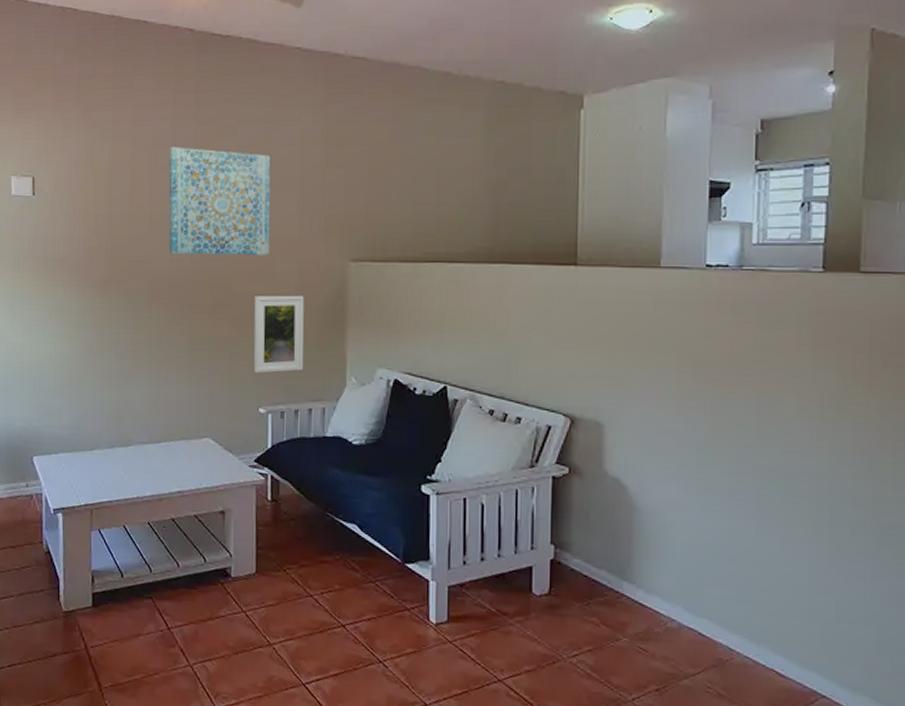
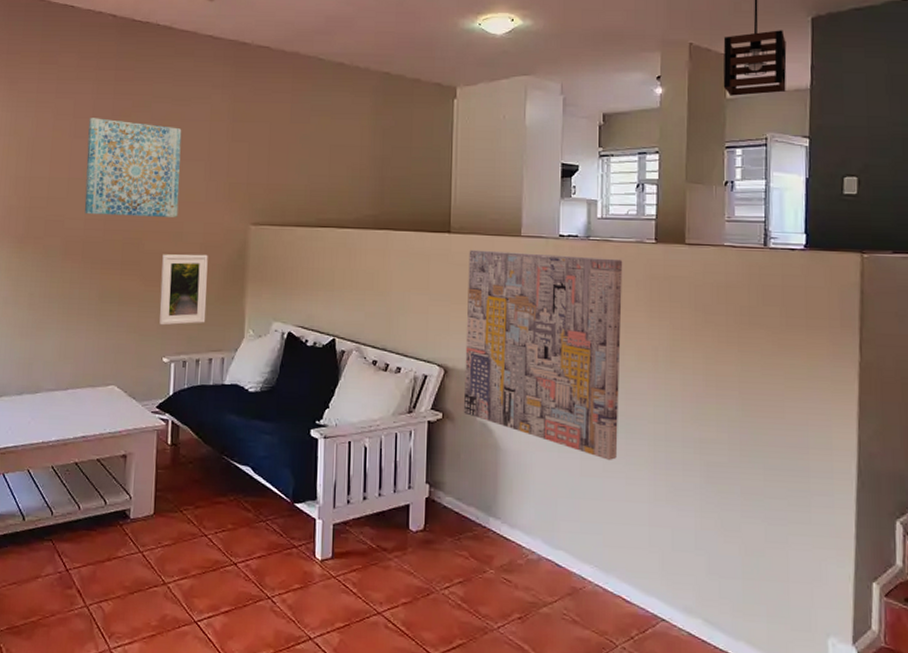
wall art: none [594,284,783,522] -> present [464,249,623,461]

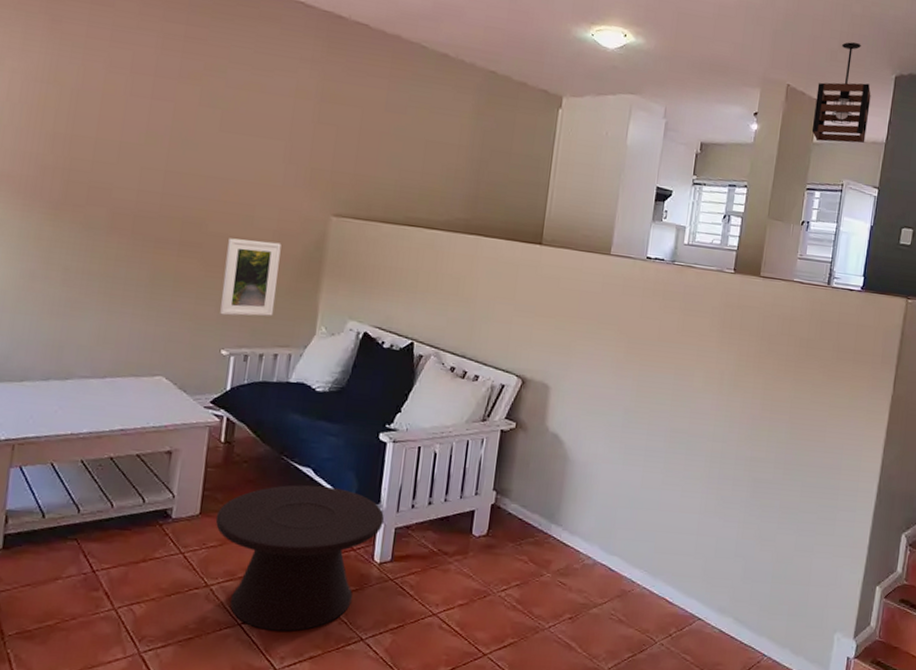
wall art: present [84,118,182,217] -> none [138,75,261,199]
side table: none [168,483,321,630] -> present [215,485,384,632]
wall art: present [464,249,623,461] -> none [537,263,703,475]

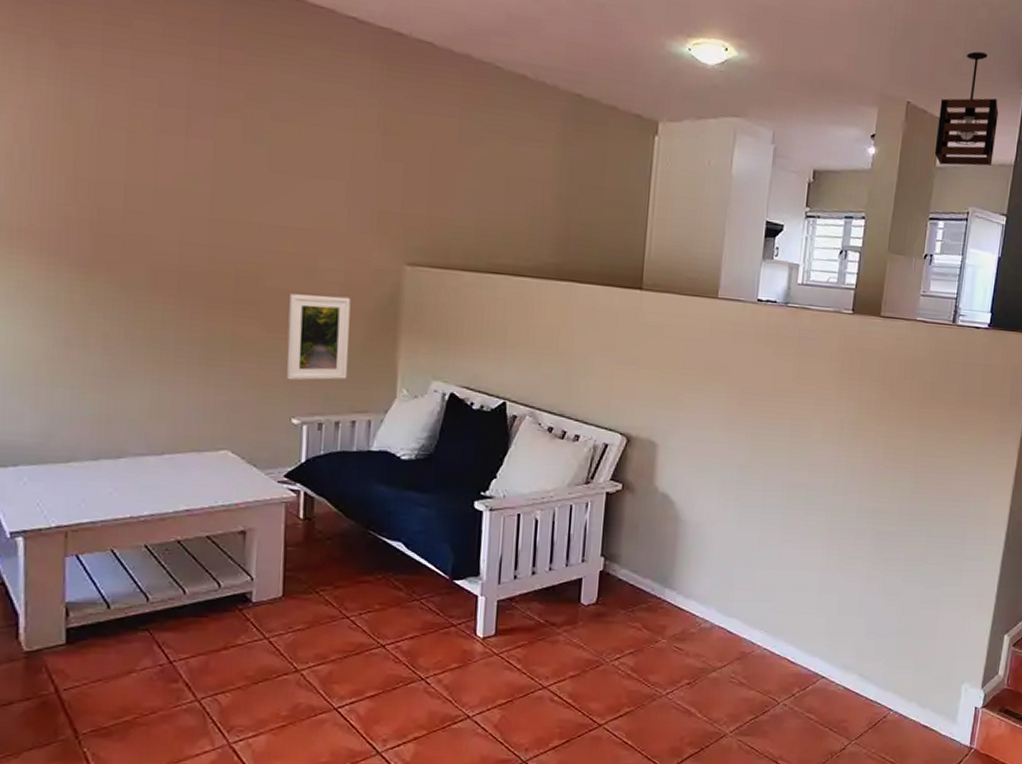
side table: present [215,485,384,632] -> none [300,560,485,713]

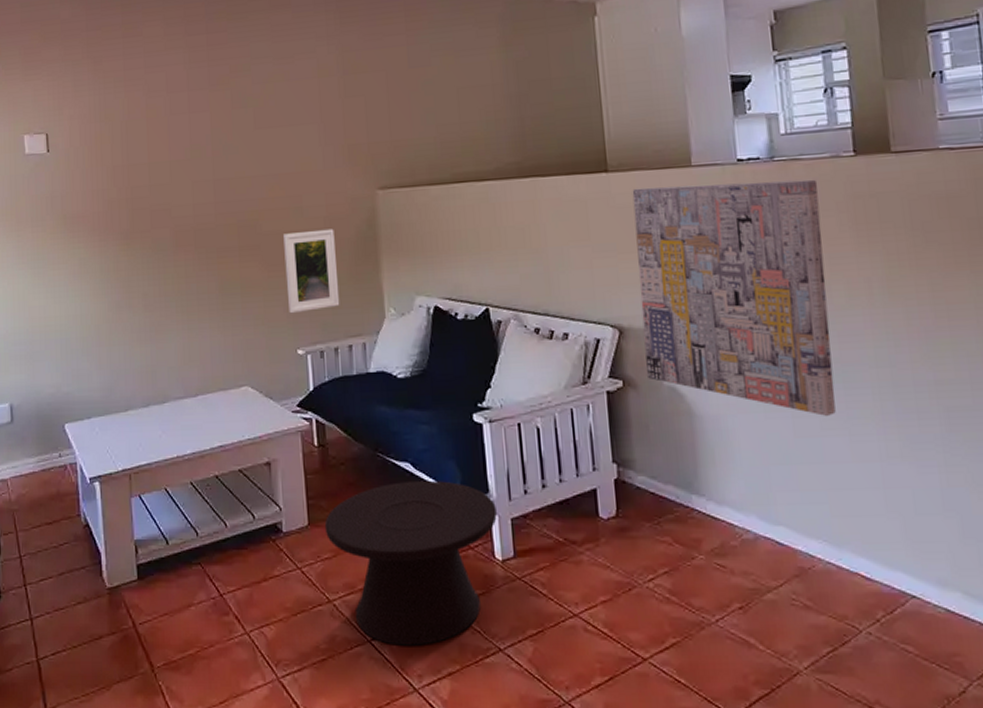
side table: none [300,560,485,713] -> present [324,480,497,646]
wall art: none [645,309,819,532] -> present [632,179,836,417]

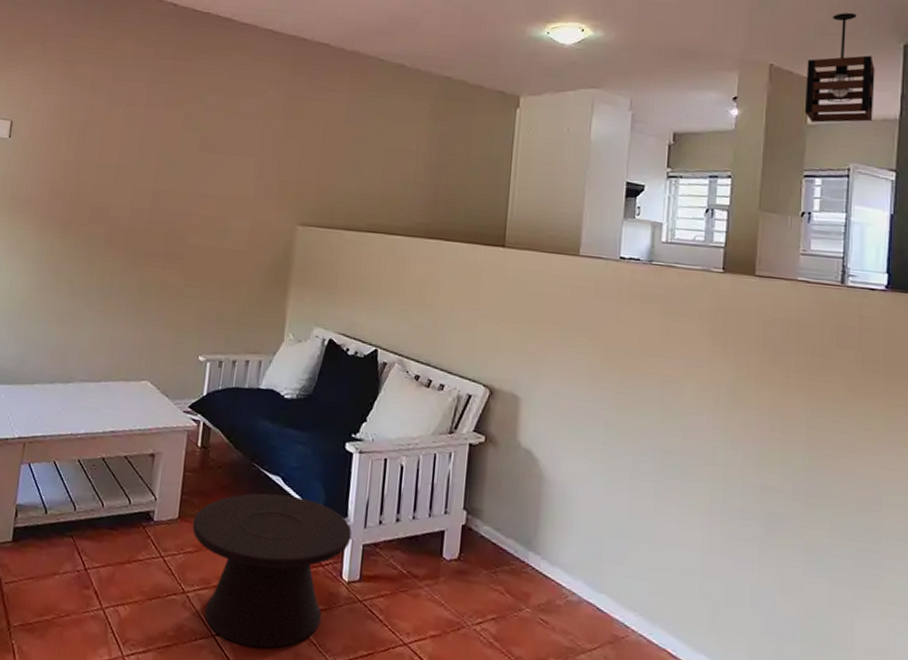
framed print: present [283,228,340,314] -> none [198,249,253,324]
wall art: present [632,179,836,417] -> none [508,266,687,502]

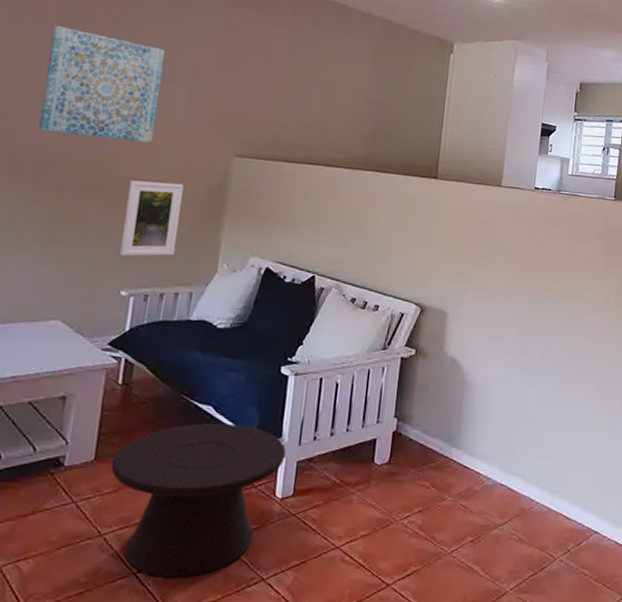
wall art: none [131,106,235,213] -> present [38,25,166,143]
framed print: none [198,249,253,324] -> present [120,180,184,256]

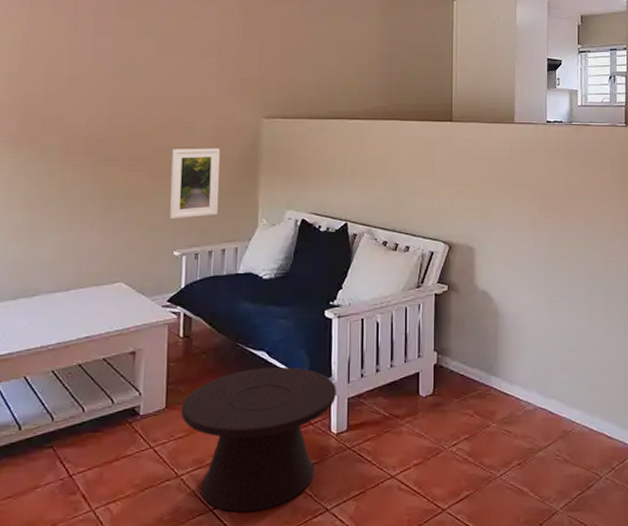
wall art: present [38,25,166,143] -> none [87,14,192,113]

